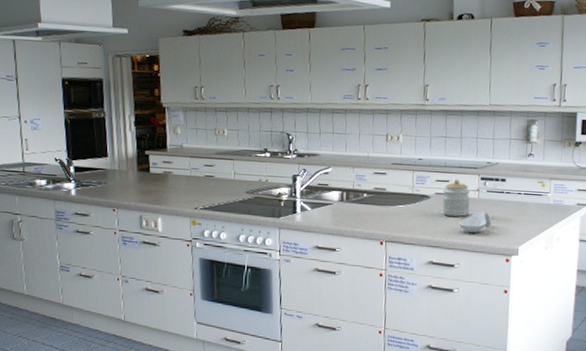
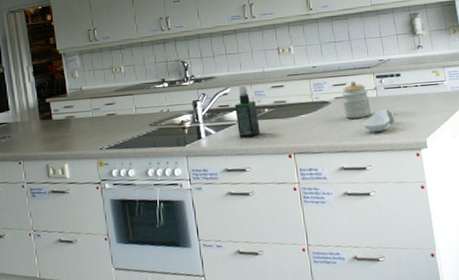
spray bottle: none [333,166,356,220] -> present [234,85,260,138]

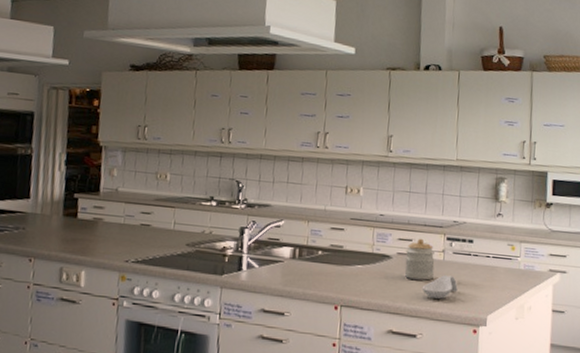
spray bottle: present [234,85,260,138] -> none [284,219,311,280]

